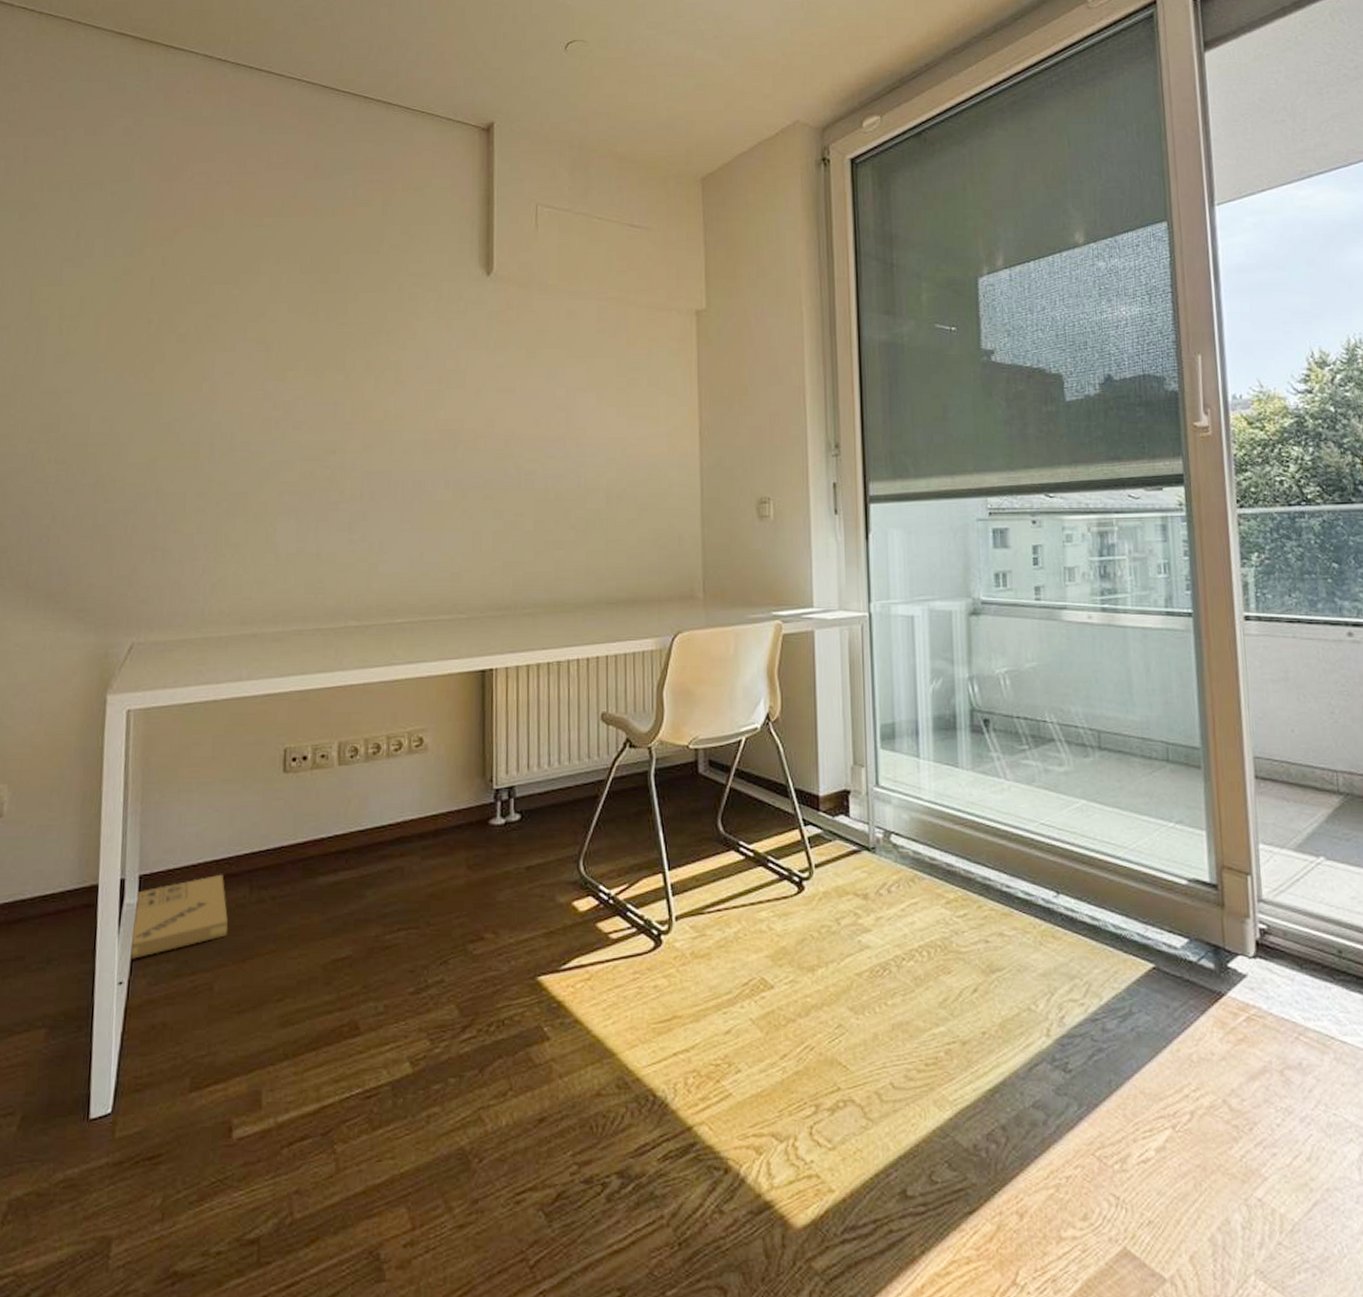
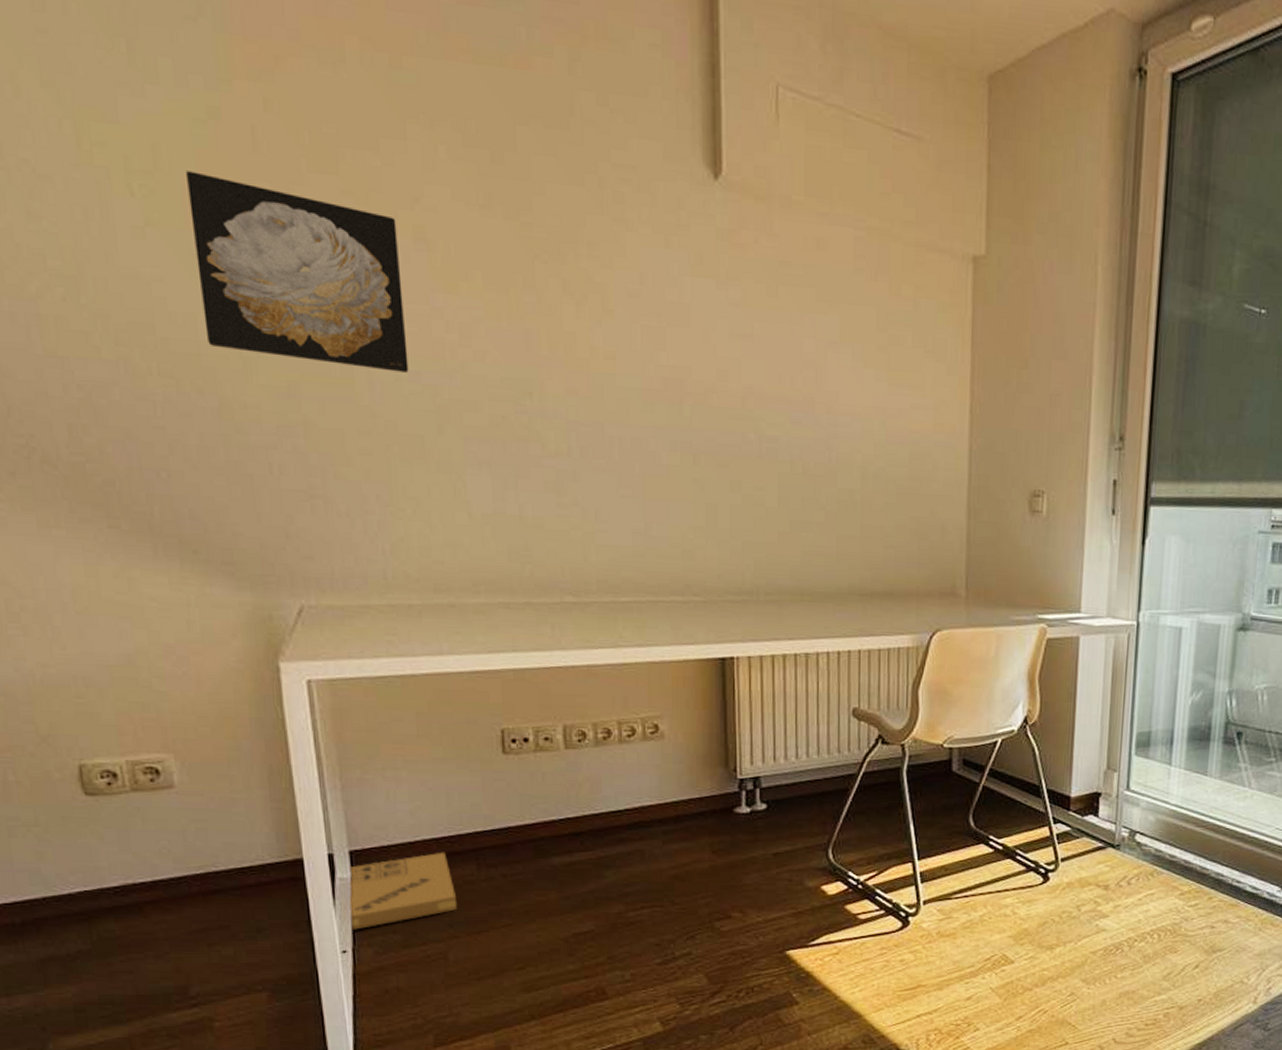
wall art: none [95,312,246,444] -> present [186,171,409,373]

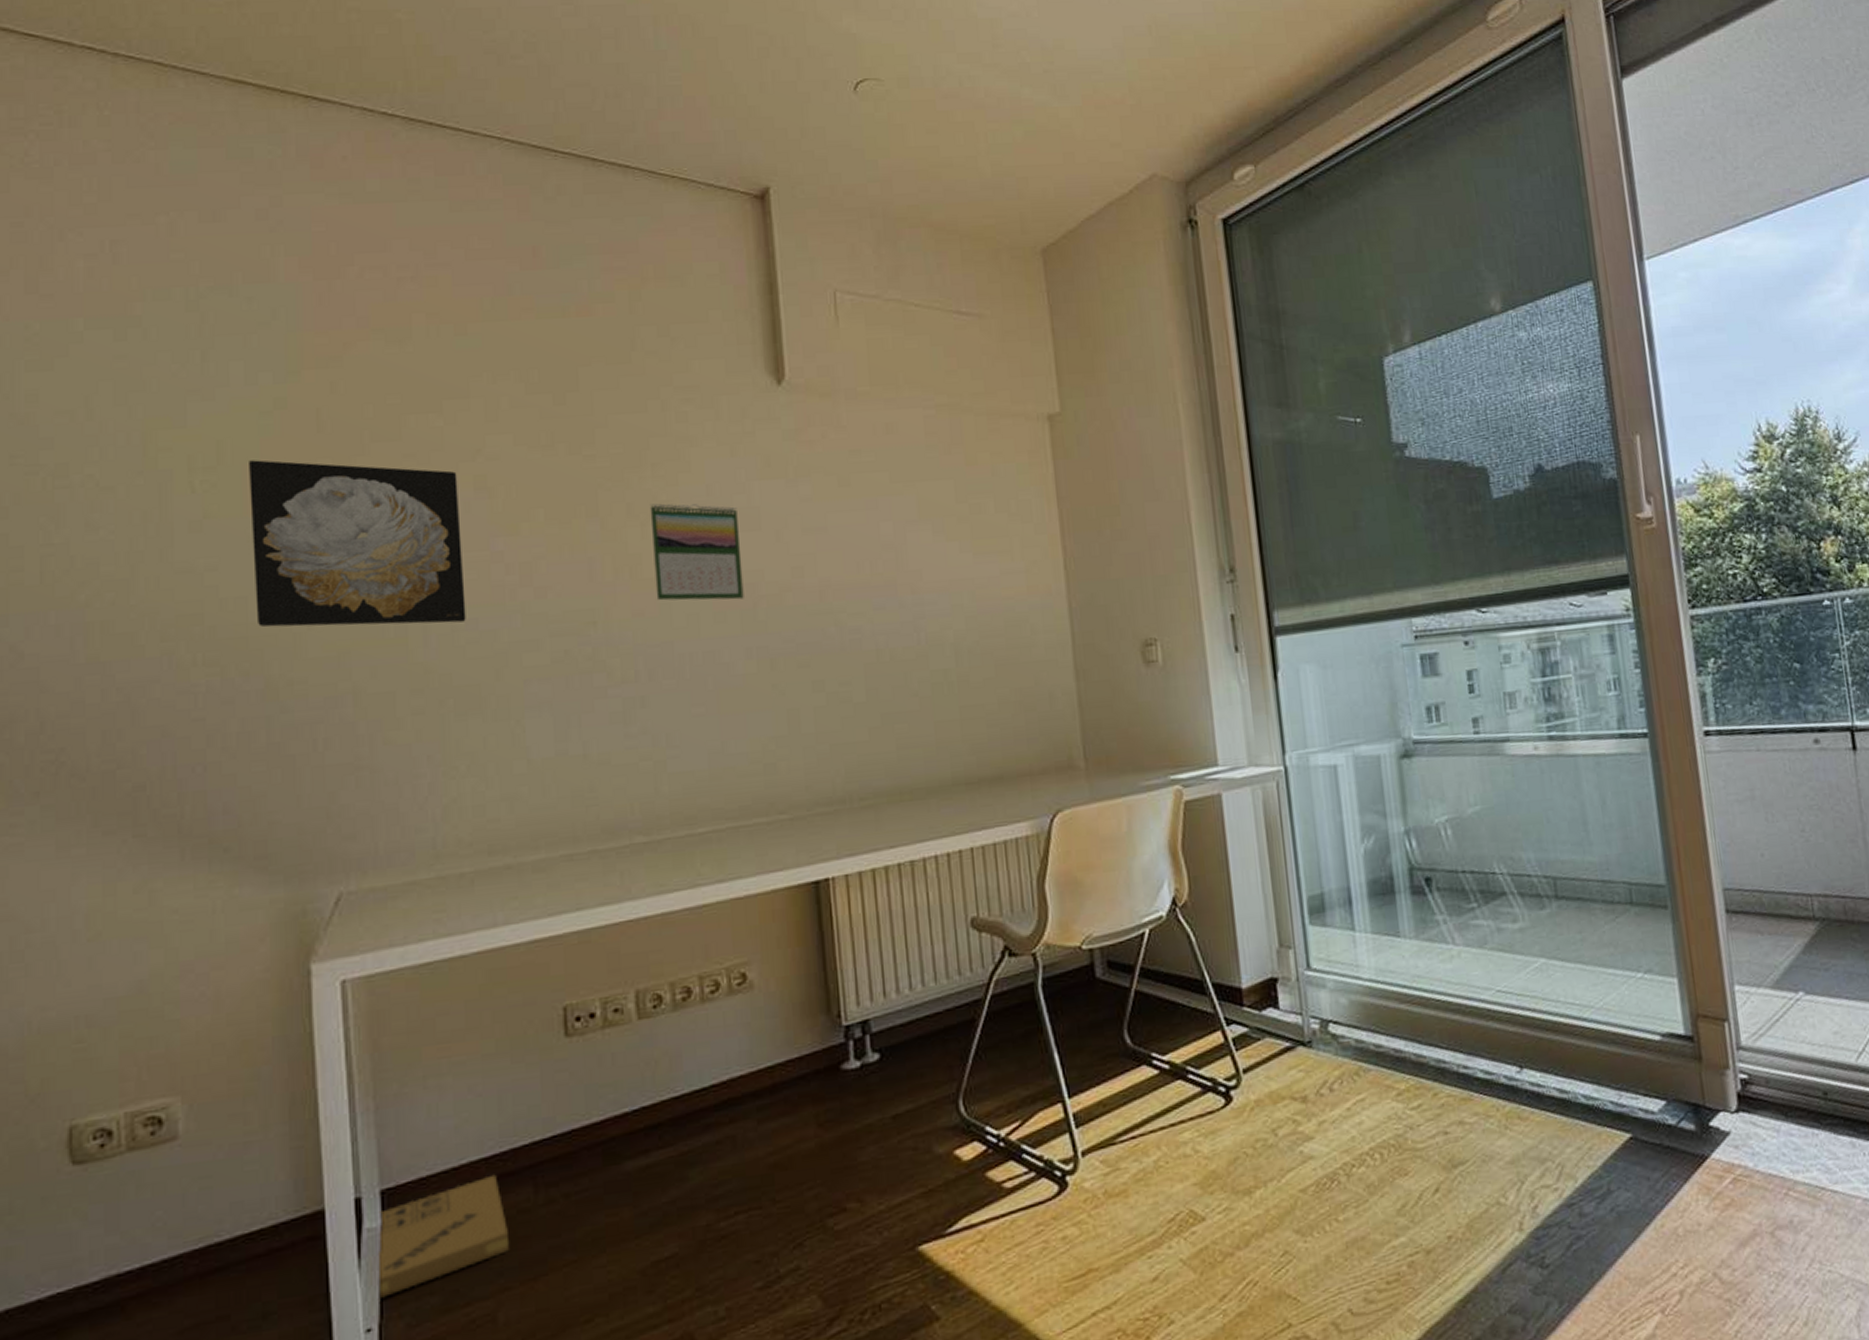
calendar: none [585,284,672,393] -> present [649,503,744,601]

